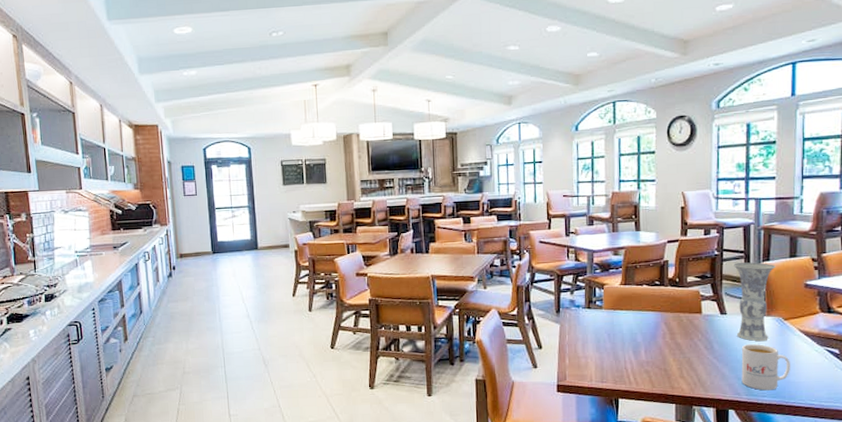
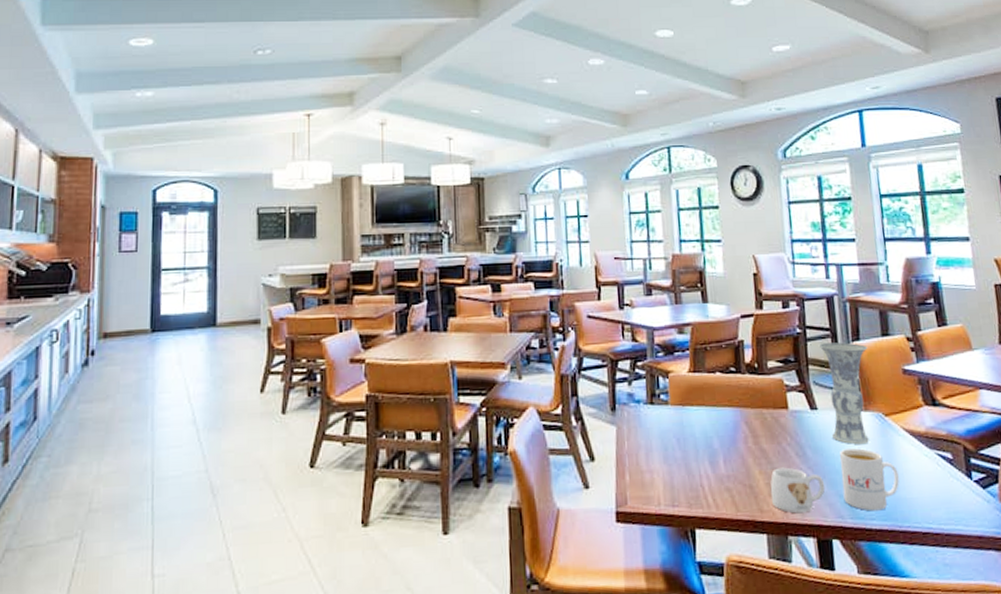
mug: none [681,357,727,390] -> present [770,467,826,514]

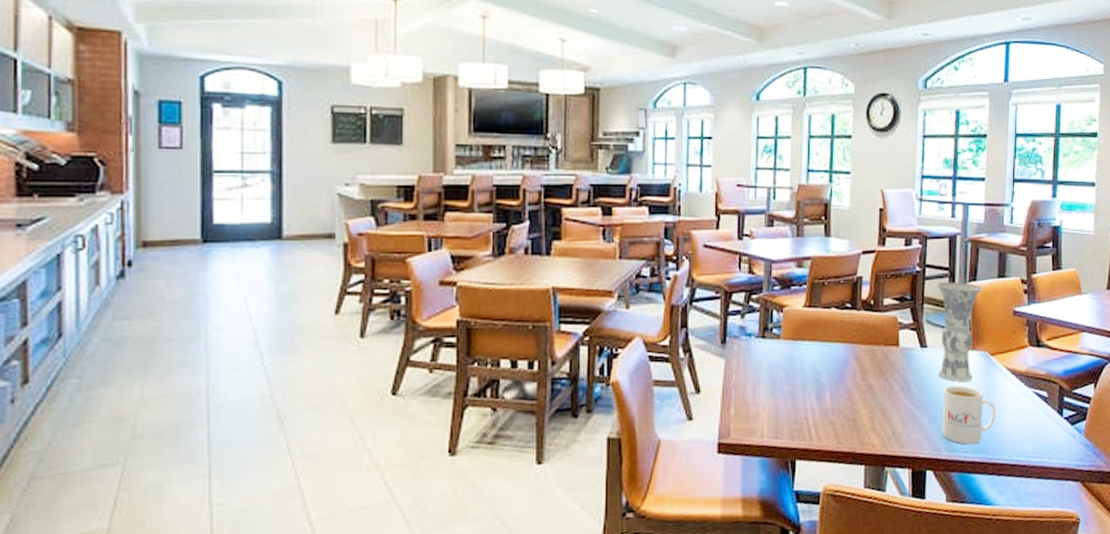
mug: present [770,467,826,514] -> none [872,402,926,447]

